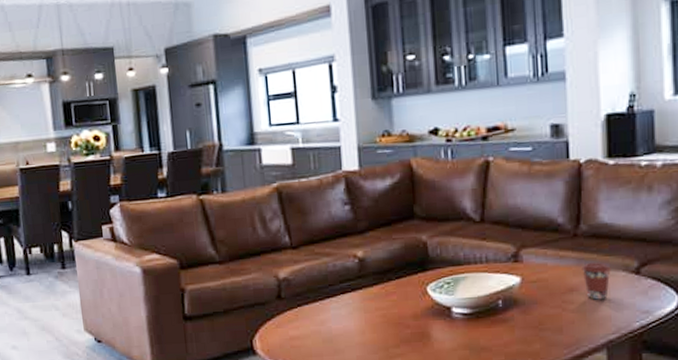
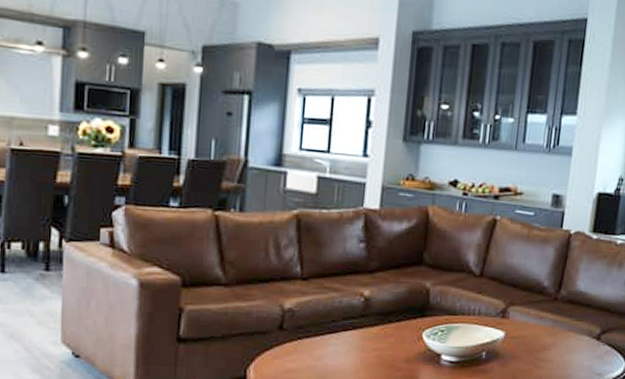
coffee cup: present [581,262,611,300] -> none [555,326,579,360]

